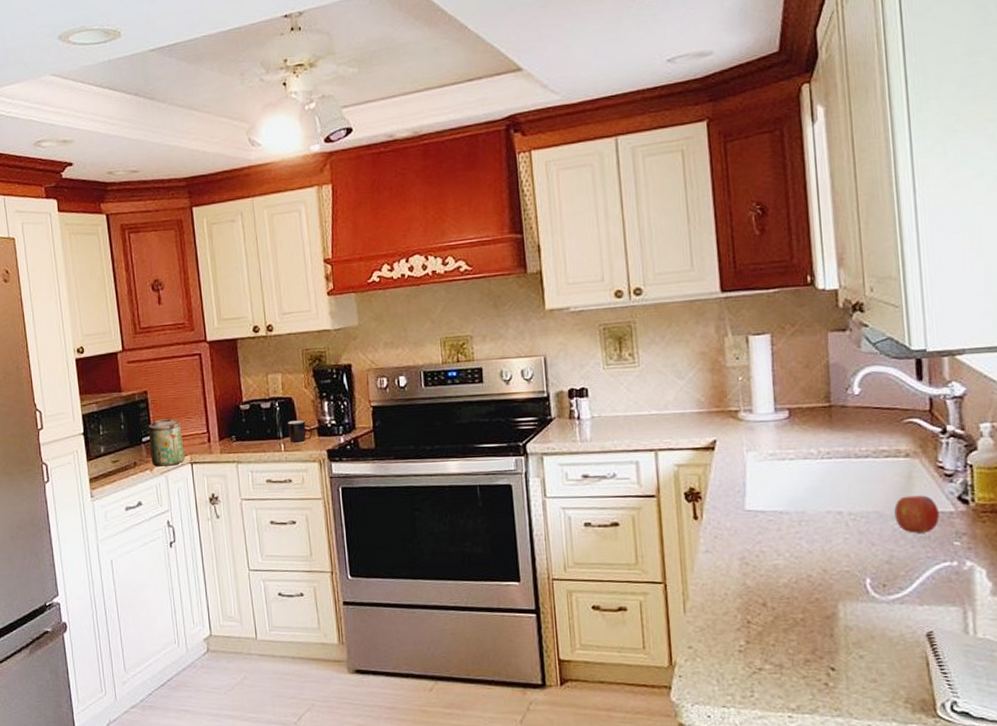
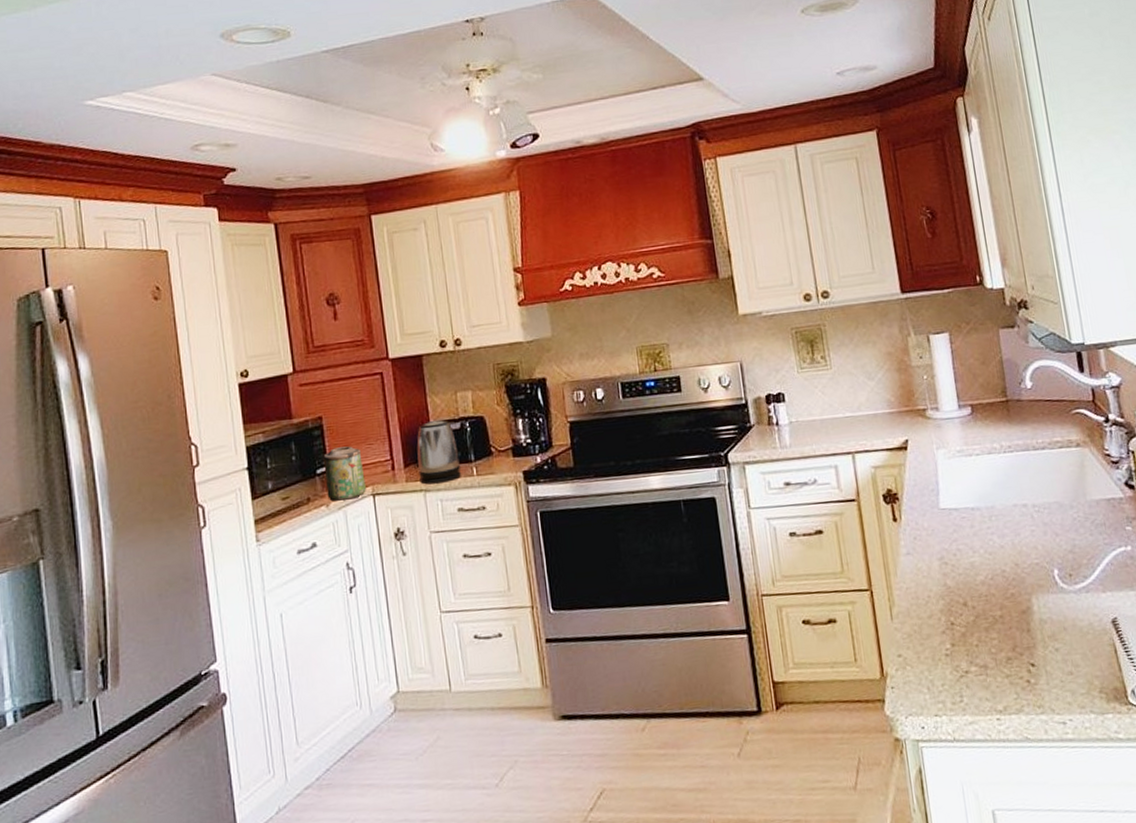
kettle: none [230,398,270,458] -> present [417,419,461,485]
mug: present [287,420,313,445] -> none [479,440,507,468]
fruit: present [894,495,940,533] -> none [1072,483,1112,521]

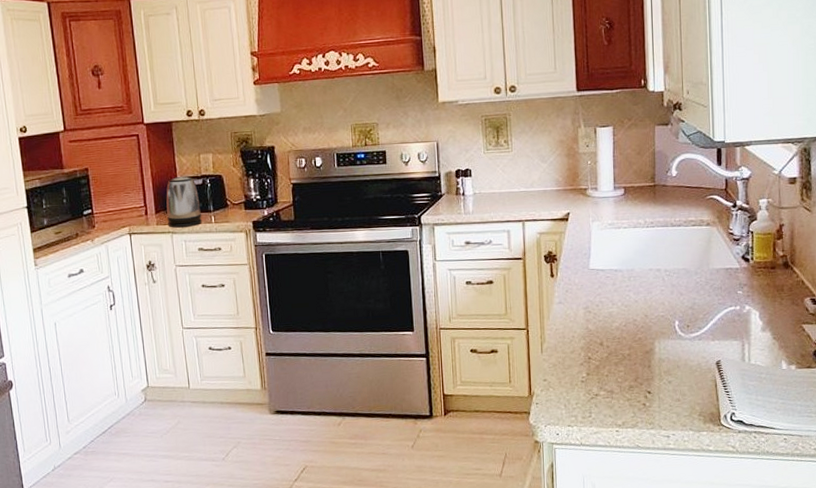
canister: present [323,446,366,501] -> none [89,194,124,237]

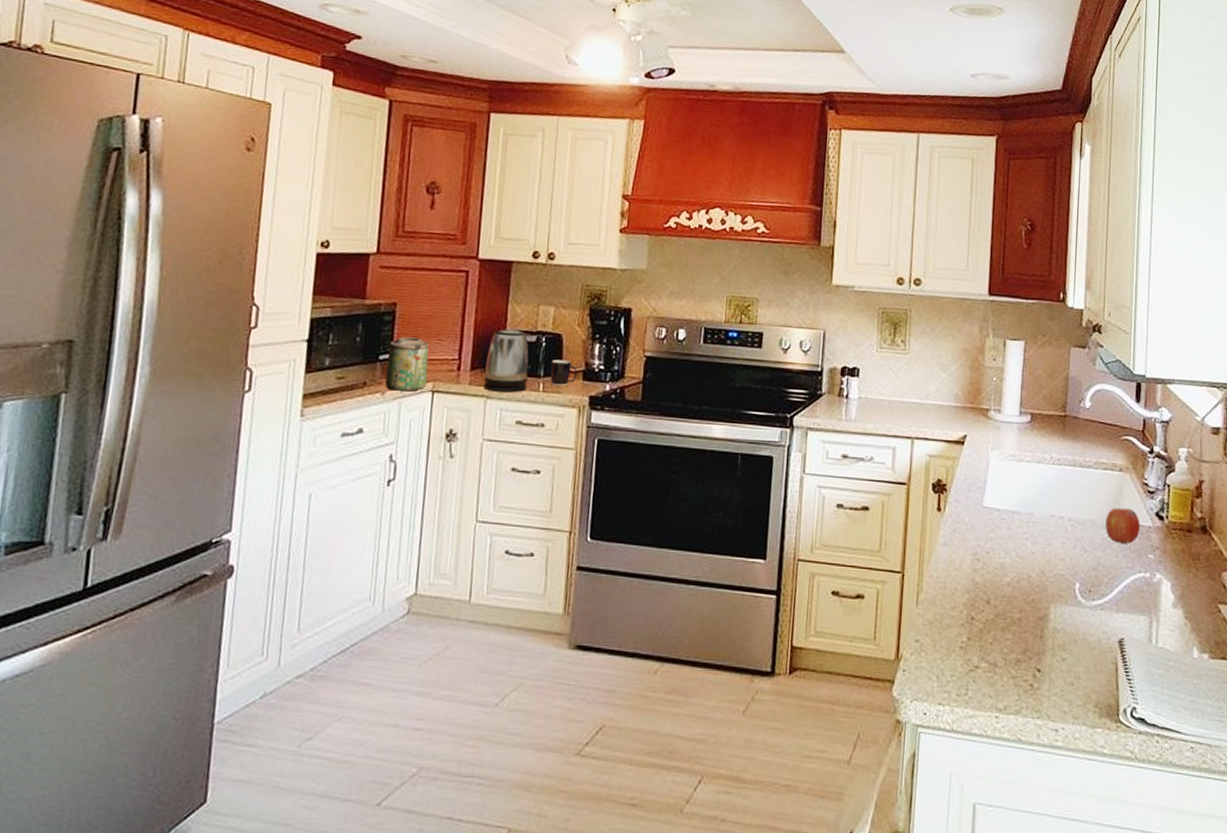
canister: none [89,194,124,237] -> present [385,337,430,392]
mug: none [217,195,240,217] -> present [550,359,578,387]
fruit: none [697,255,729,285] -> present [1105,507,1140,544]

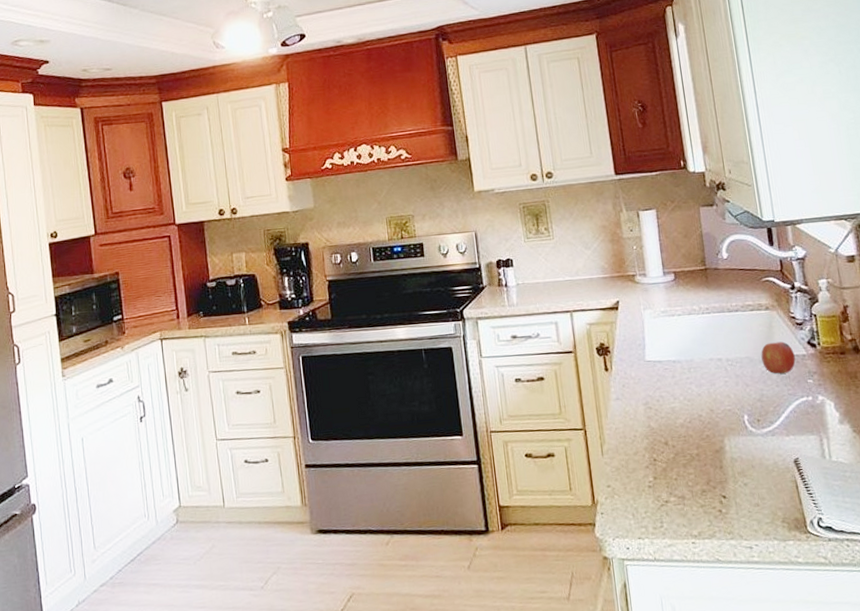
canister: present [385,337,430,392] -> none [119,297,155,344]
kettle: present [483,328,529,394] -> none [198,276,235,332]
mug: present [550,359,578,387] -> none [251,295,275,319]

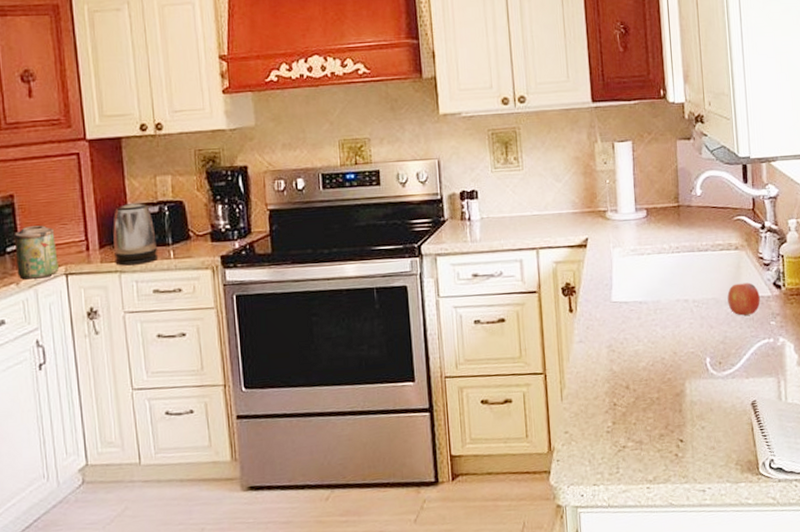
canister: none [119,297,155,344] -> present [14,225,59,280]
kettle: none [198,276,235,332] -> present [113,202,158,267]

